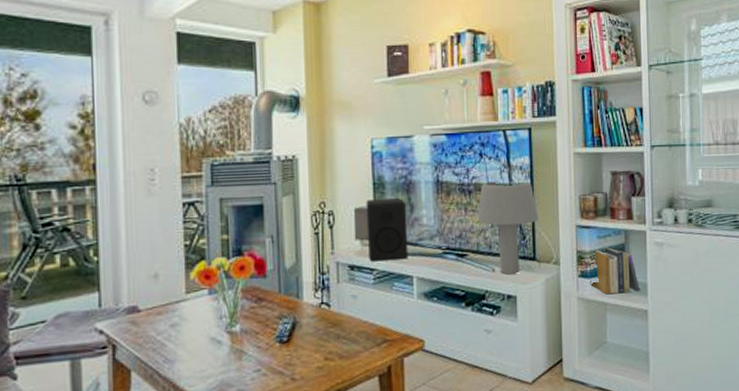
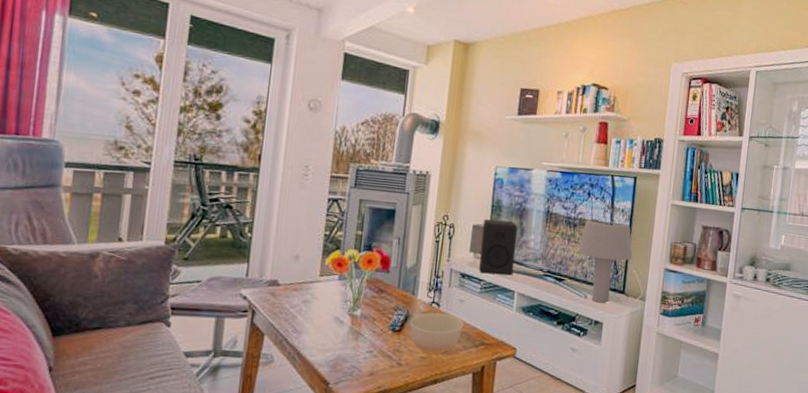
bowl: none [299,313,361,363] -> present [409,312,465,355]
books: present [590,247,640,295] -> none [670,291,714,336]

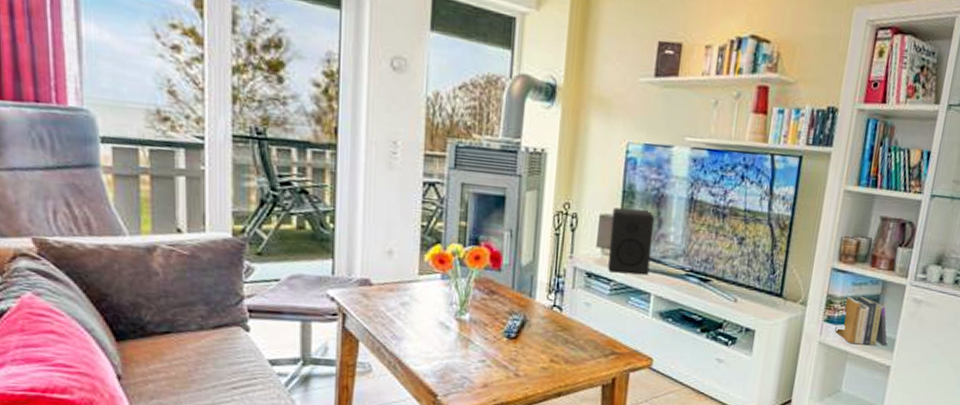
bowl: present [409,312,465,355] -> none [527,317,592,365]
table lamp: present [577,219,633,303] -> none [727,207,794,308]
books: none [670,291,714,336] -> present [835,294,887,347]

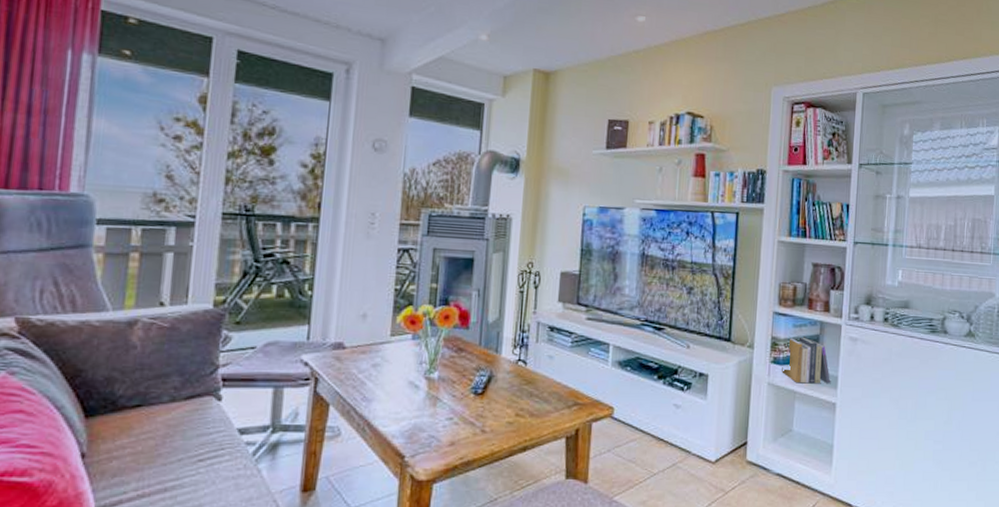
speaker: present [608,207,655,276] -> none [569,265,611,327]

